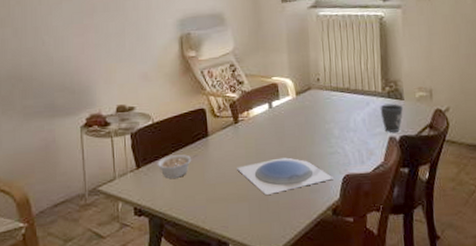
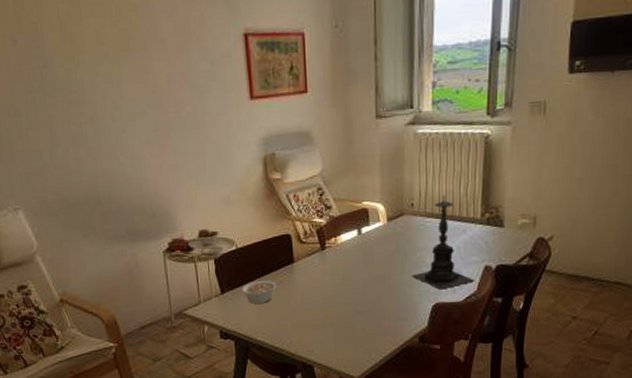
plate: present [237,157,335,195] -> none [323,285,424,321]
candle holder: none [322,70,381,161] -> present [412,195,475,290]
mug: present [380,103,403,132] -> none [477,231,502,261]

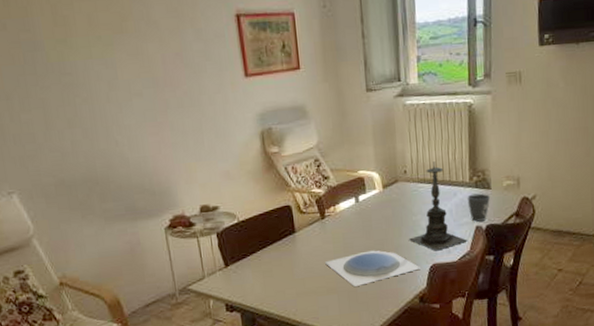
legume: present [241,280,284,304] -> none [245,250,286,275]
plate: none [323,285,424,321] -> present [325,250,422,286]
mug: none [477,231,502,261] -> present [467,193,490,222]

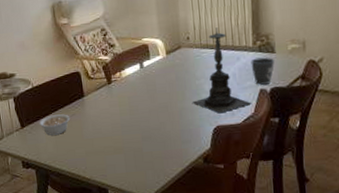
legume: none [245,250,286,275] -> present [39,113,76,136]
plate: present [325,250,422,286] -> none [112,112,205,147]

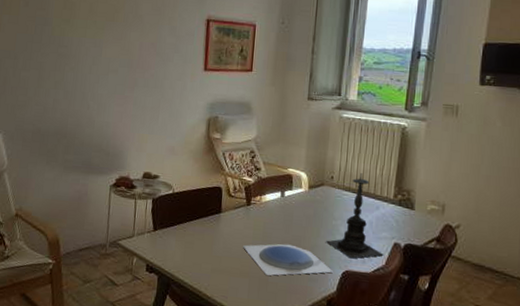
legume: present [39,113,76,136] -> none [172,224,210,245]
plate: none [112,112,205,147] -> present [243,244,334,276]
mug: present [250,57,275,85] -> none [388,211,412,240]

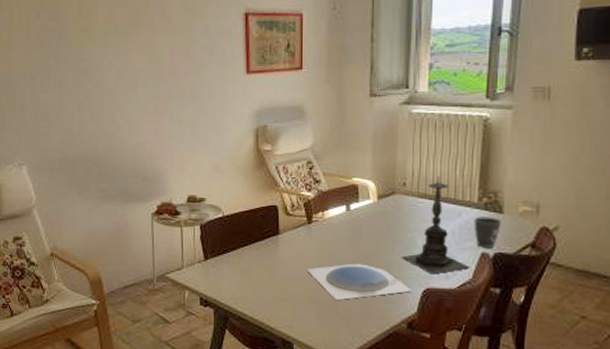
mug: none [388,211,412,240] -> present [474,216,501,248]

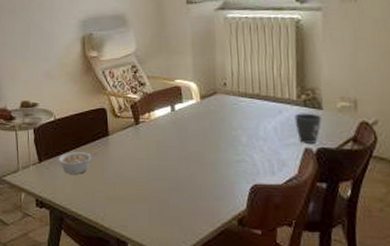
legume: none [225,250,268,273] -> present [58,152,98,174]
plate: present [307,263,413,300] -> none [137,162,241,198]
candle holder: present [402,176,470,274] -> none [228,76,295,171]

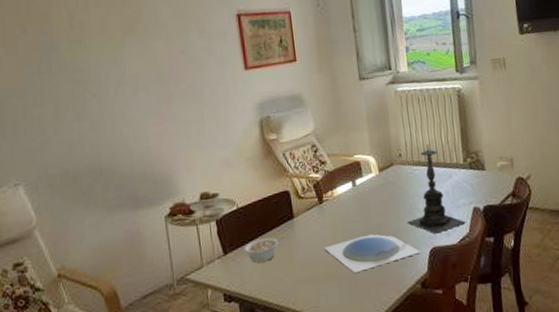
plate: none [137,162,241,198] -> present [324,234,422,273]
candle holder: none [228,76,295,171] -> present [407,144,466,234]
mug: present [294,113,322,143] -> none [462,174,486,203]

